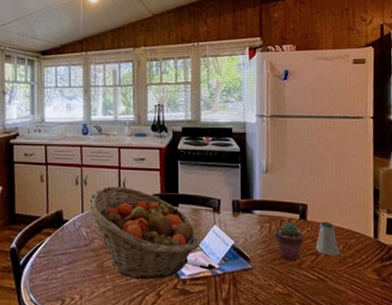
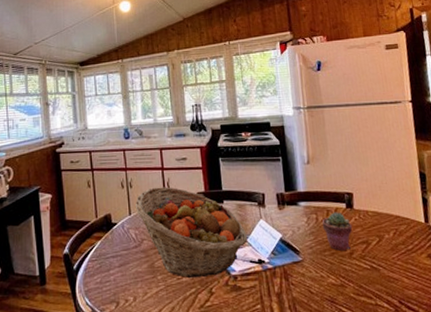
saltshaker: present [316,221,339,256] -> none [365,208,391,244]

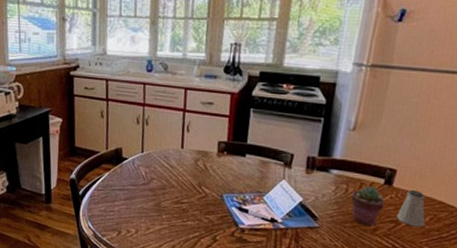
fruit basket: present [135,187,247,278] -> none [148,128,264,225]
saltshaker: none [365,208,391,244] -> present [396,189,425,227]

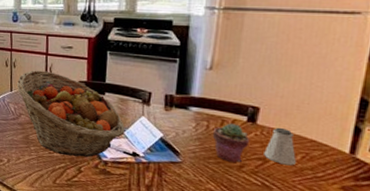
fruit basket: none [148,128,264,225] -> present [16,70,124,157]

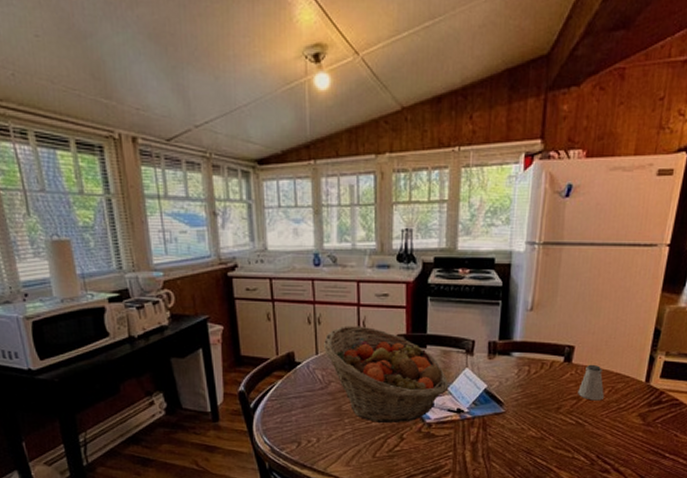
potted succulent: present [212,123,250,162] -> none [533,365,567,405]

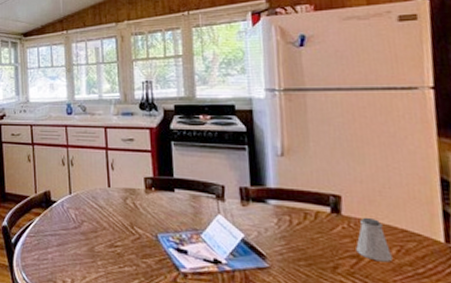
fruit basket: present [323,326,448,422] -> none [75,168,201,270]

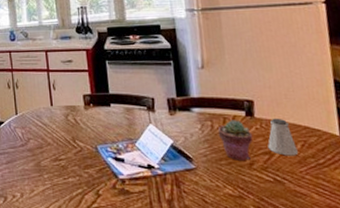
potted succulent: none [296,216,339,263] -> present [217,120,253,160]

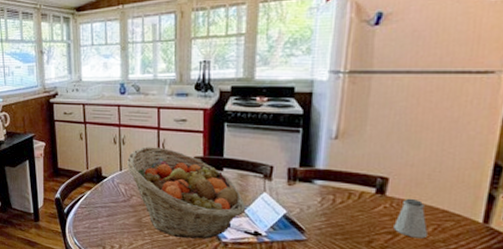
fruit basket: none [21,88,136,178] -> present [126,146,245,239]
potted succulent: present [217,120,253,160] -> none [339,196,379,238]

